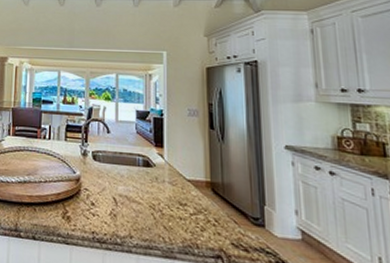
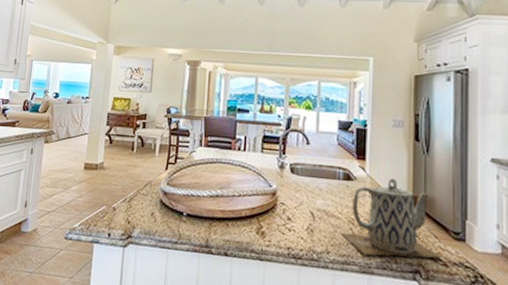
teapot: none [142,165,243,244] -> present [340,179,442,259]

